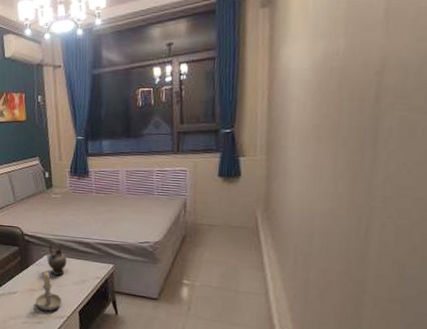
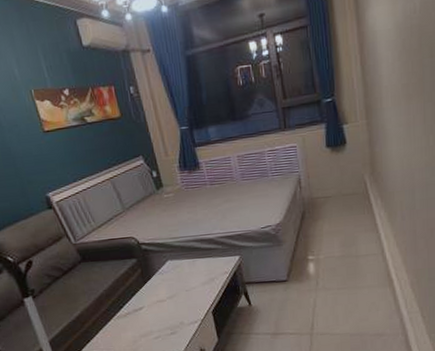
candle: present [36,271,61,311] -> none [165,278,193,319]
teapot: present [45,241,67,276] -> none [167,245,192,280]

